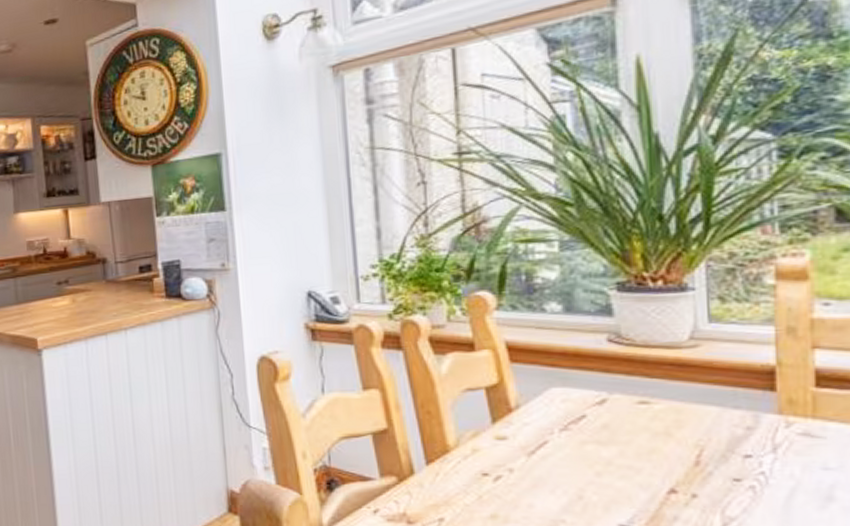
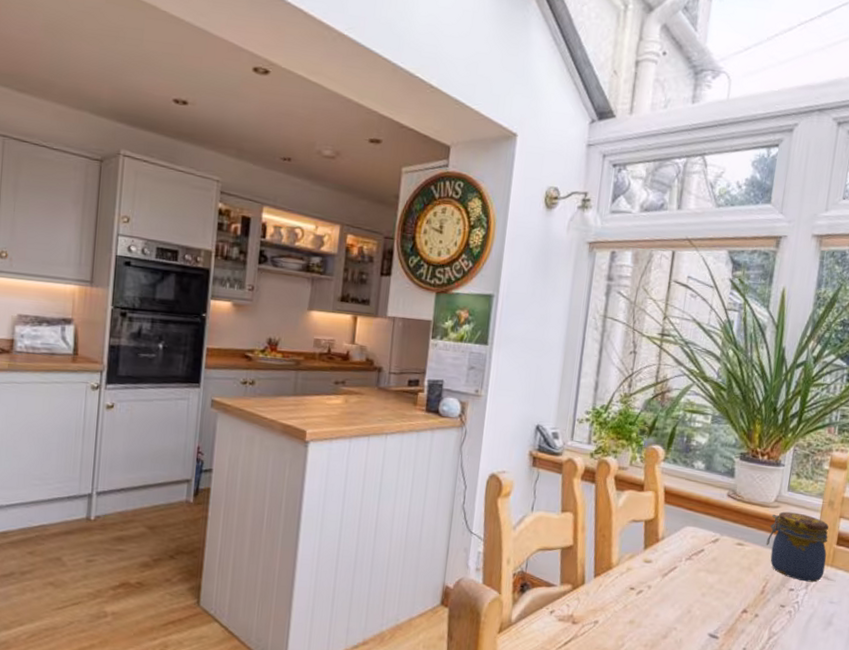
jar: none [687,350,802,443] -> present [766,511,829,583]

